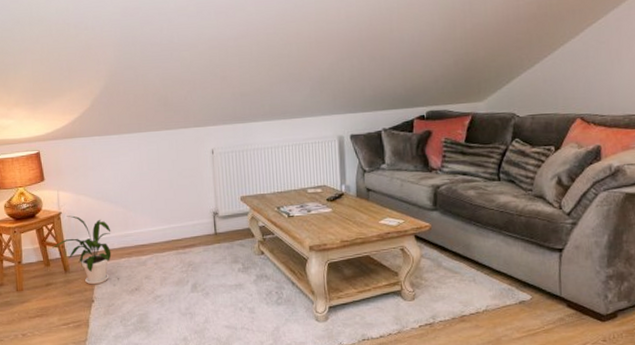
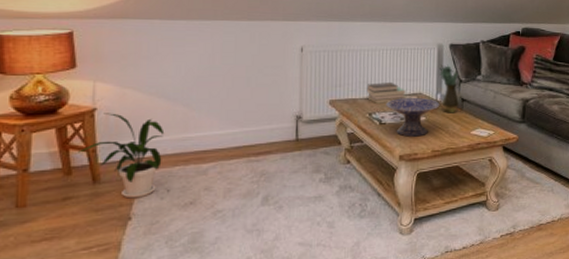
books: none [273,177,312,198] -> present [366,83,407,103]
decorative bowl: none [292,189,345,228] -> present [386,97,440,137]
vase: none [342,155,364,204] -> present [439,64,459,113]

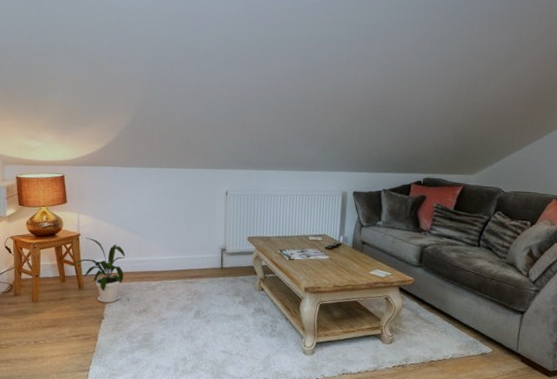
books: present [366,83,407,103] -> none [278,224,313,242]
decorative bowl: present [386,97,440,137] -> none [295,237,342,273]
vase: present [439,64,459,113] -> none [343,210,360,254]

